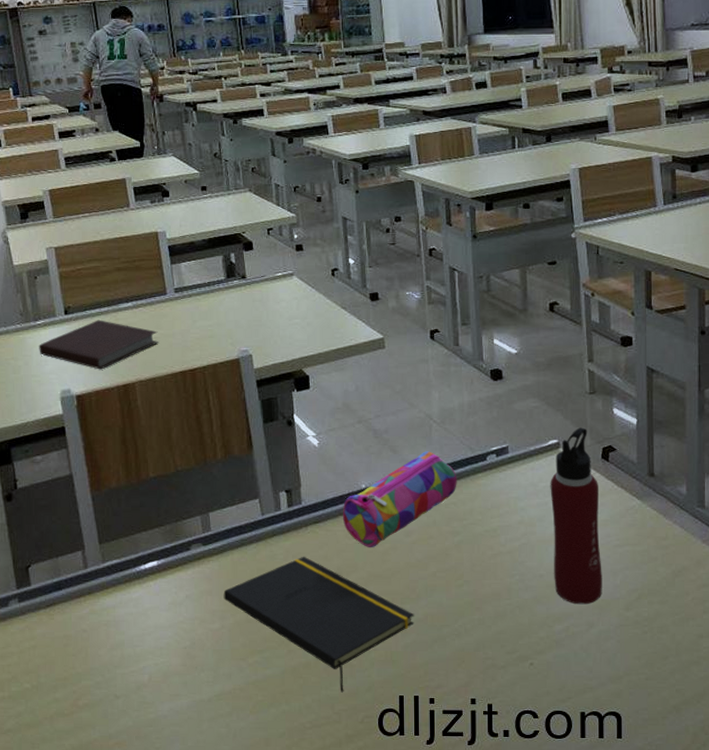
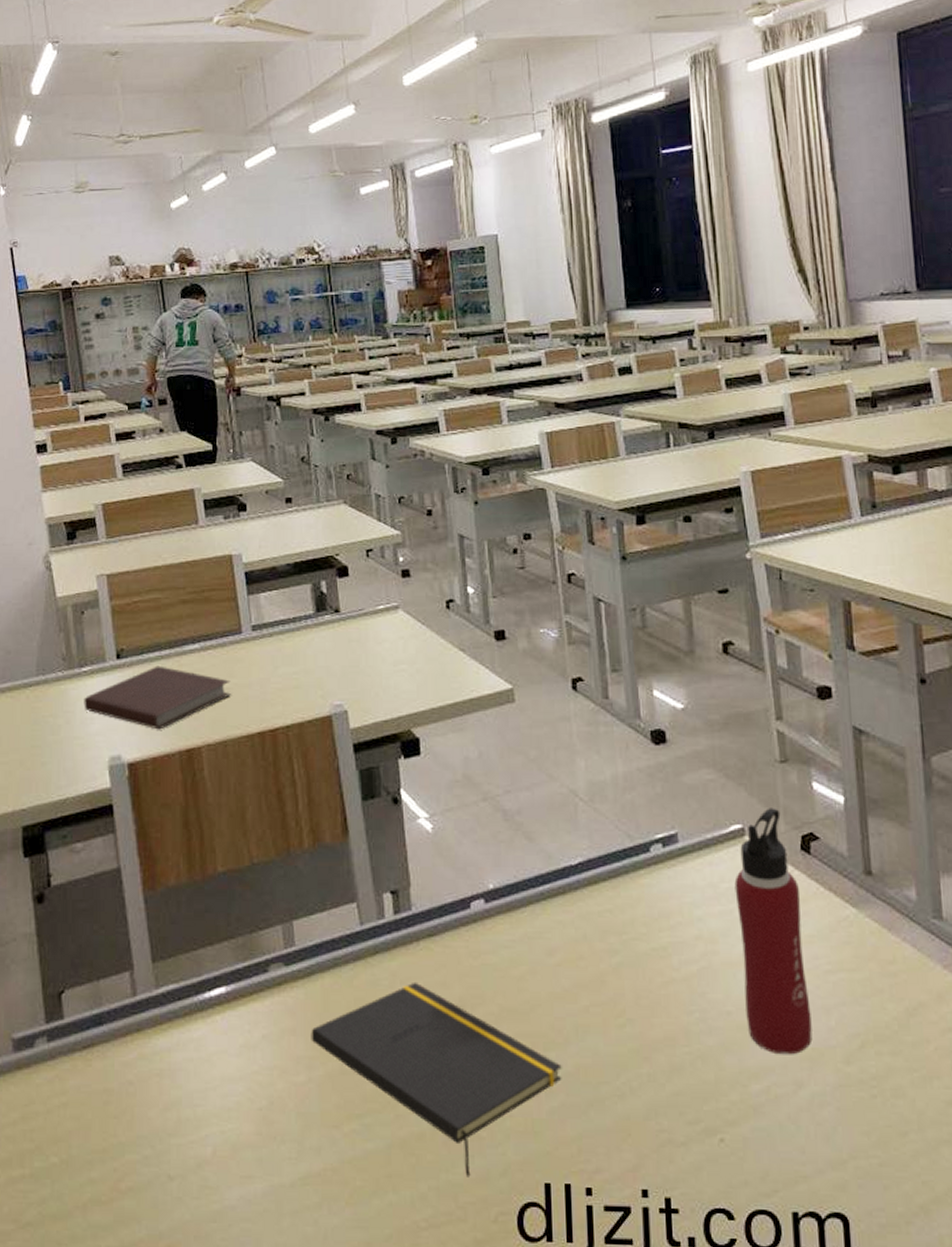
pencil case: present [342,451,457,547] -> none [464,839,613,971]

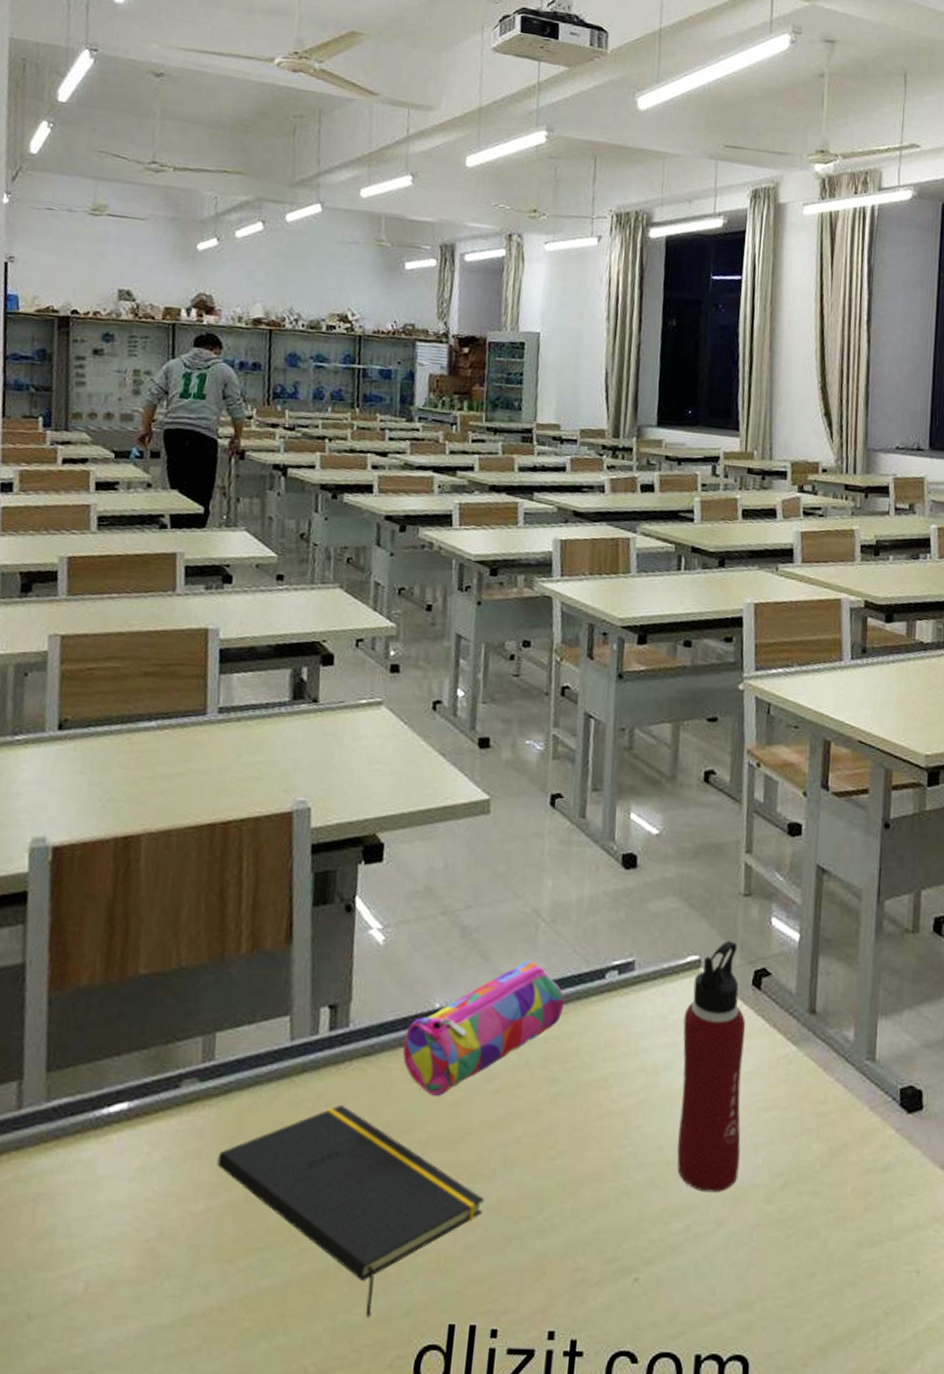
notebook: present [84,665,232,730] -> none [10,741,186,813]
pencil case: none [464,839,613,971] -> present [402,960,564,1096]

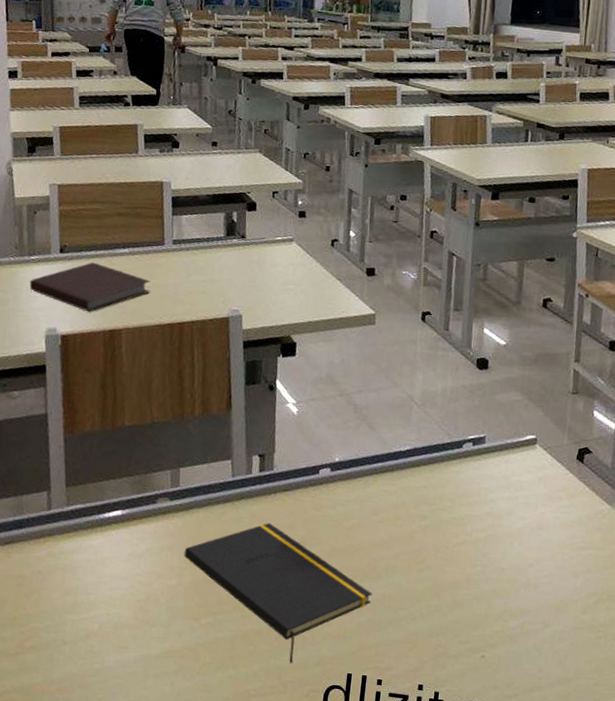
notebook: none [10,741,186,813] -> present [29,262,151,312]
pencil case: present [402,960,564,1096] -> none [312,431,432,522]
water bottle: present [677,940,745,1193] -> none [515,426,571,603]

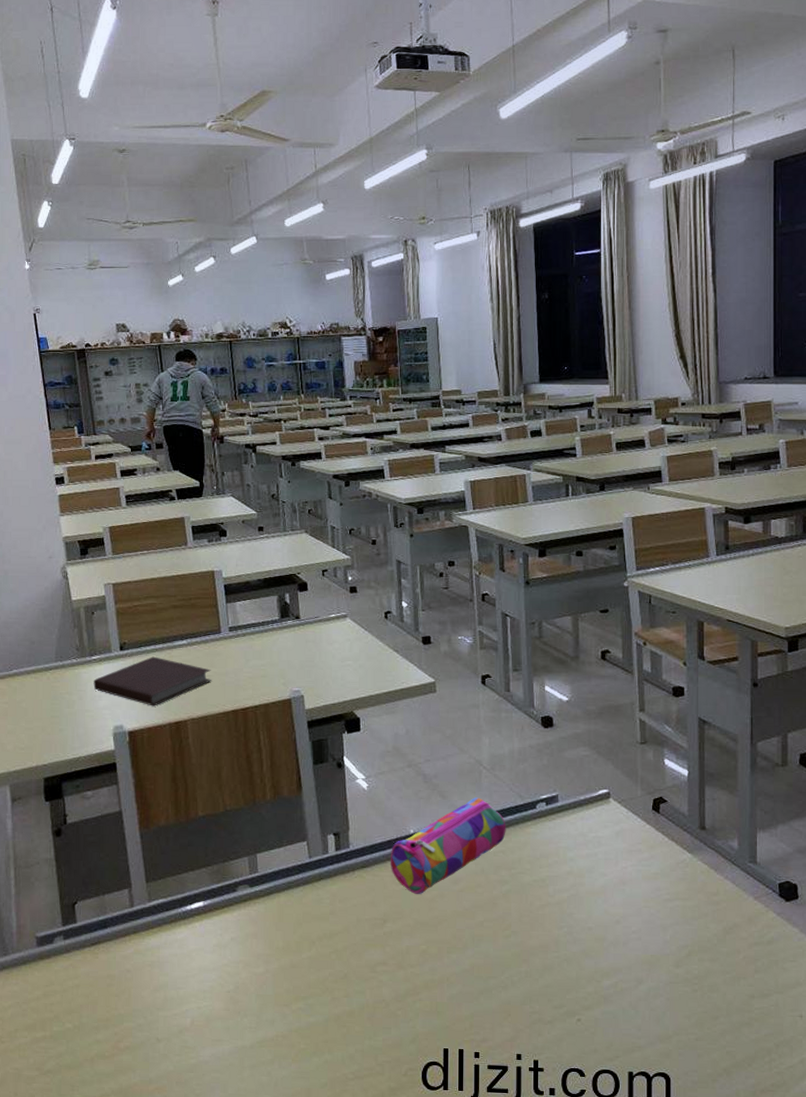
notepad: present [184,522,372,664] -> none [269,901,460,1043]
pencil case: none [312,431,432,522] -> present [390,797,506,894]

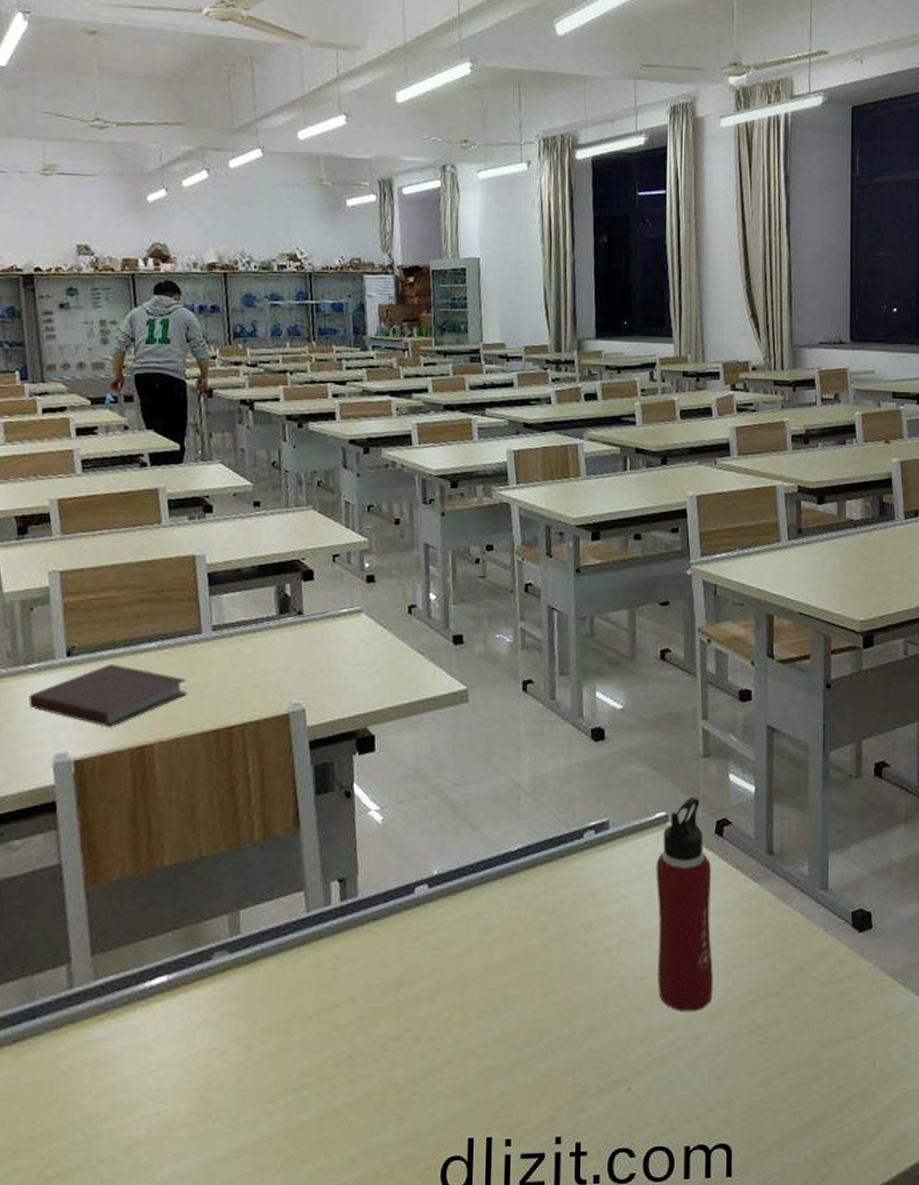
pencil case: present [390,797,506,894] -> none [407,827,548,949]
water bottle: none [600,778,652,960] -> present [656,797,713,1012]

